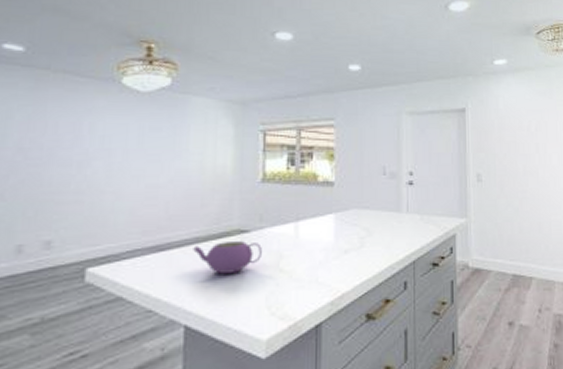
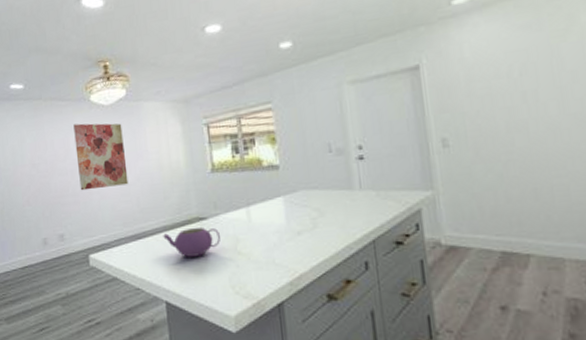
wall art: none [88,107,160,188] -> present [73,123,129,191]

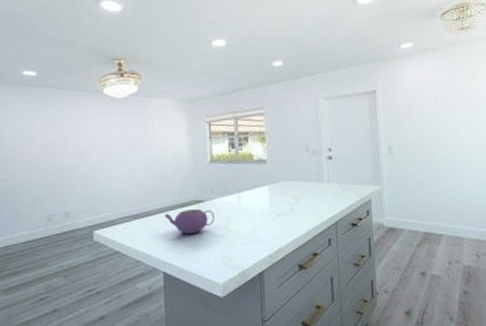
wall art: present [73,123,129,191] -> none [85,112,135,173]

